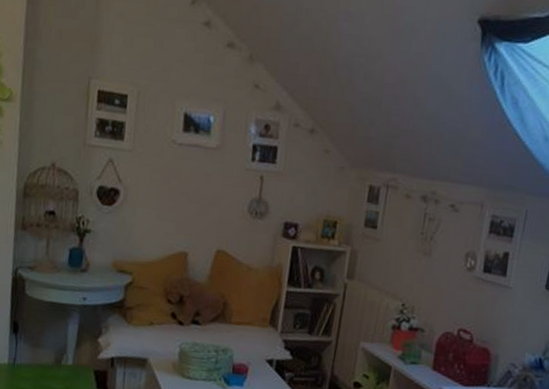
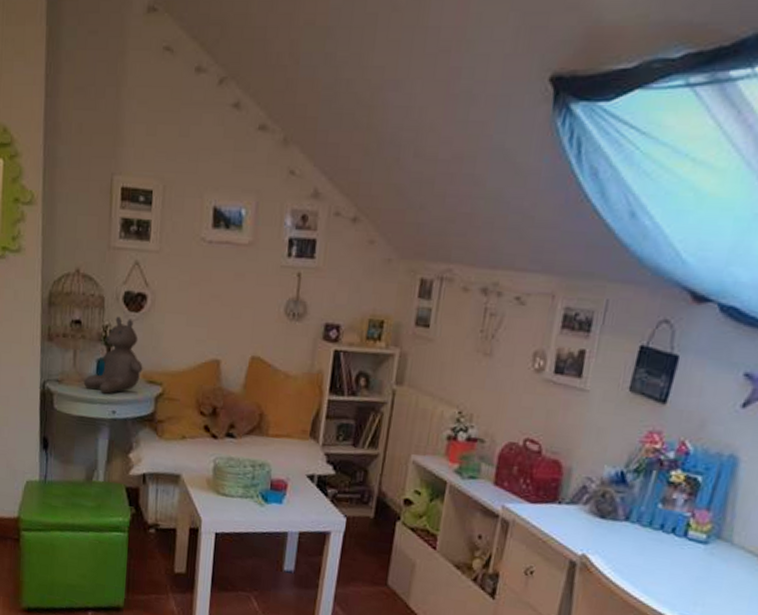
teddy bear: none [55,209,114,282] -> present [83,316,143,395]

